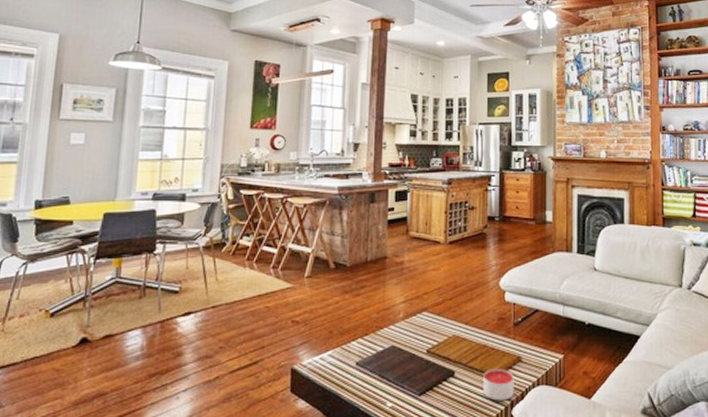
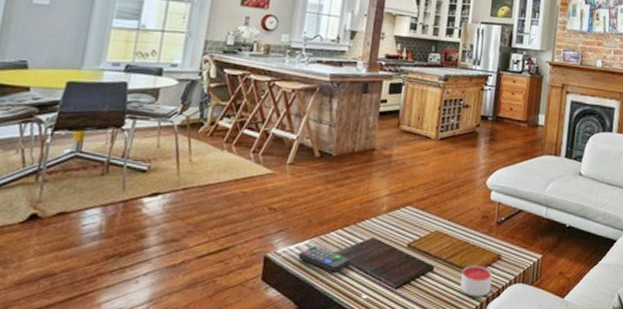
remote control: none [323,356,372,382] -> present [298,246,350,273]

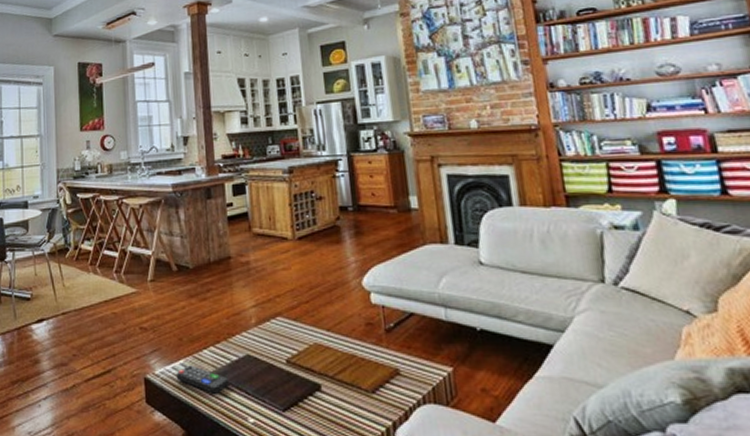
candle: present [460,265,493,297] -> none [355,382,396,421]

